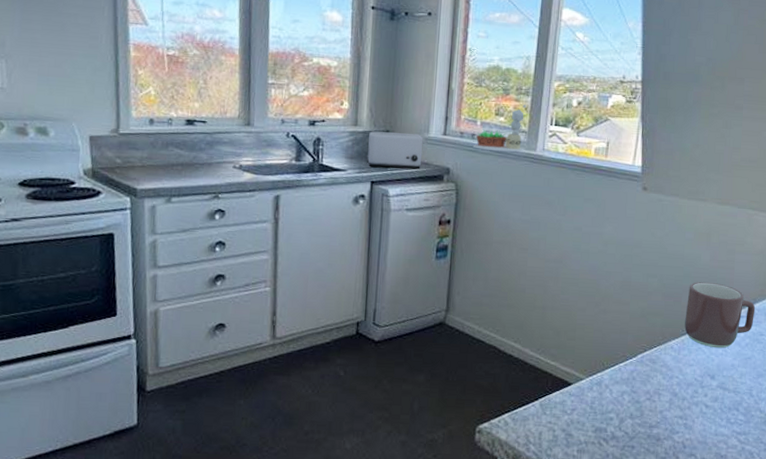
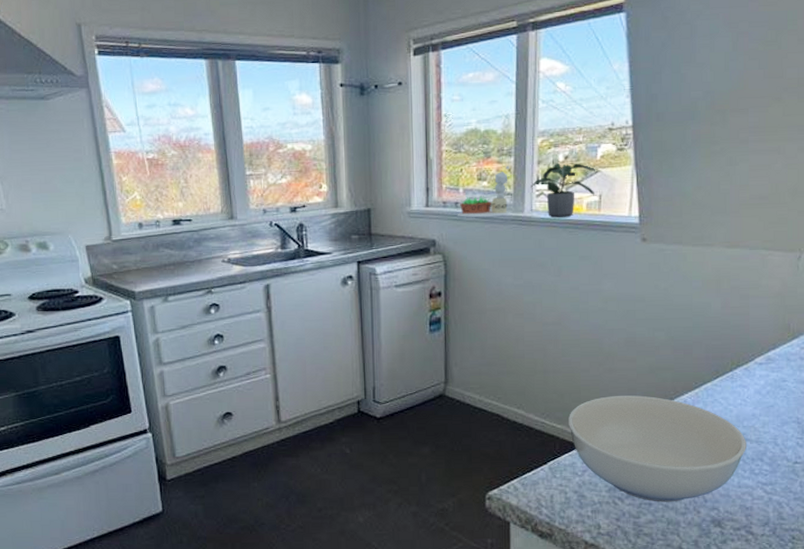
toaster: present [366,131,426,170] -> none [351,208,408,248]
potted plant: none [544,107,607,161] -> present [531,162,597,219]
bowl: none [561,337,725,446] -> present [567,395,746,502]
mug: present [684,281,756,349] -> none [698,330,776,399]

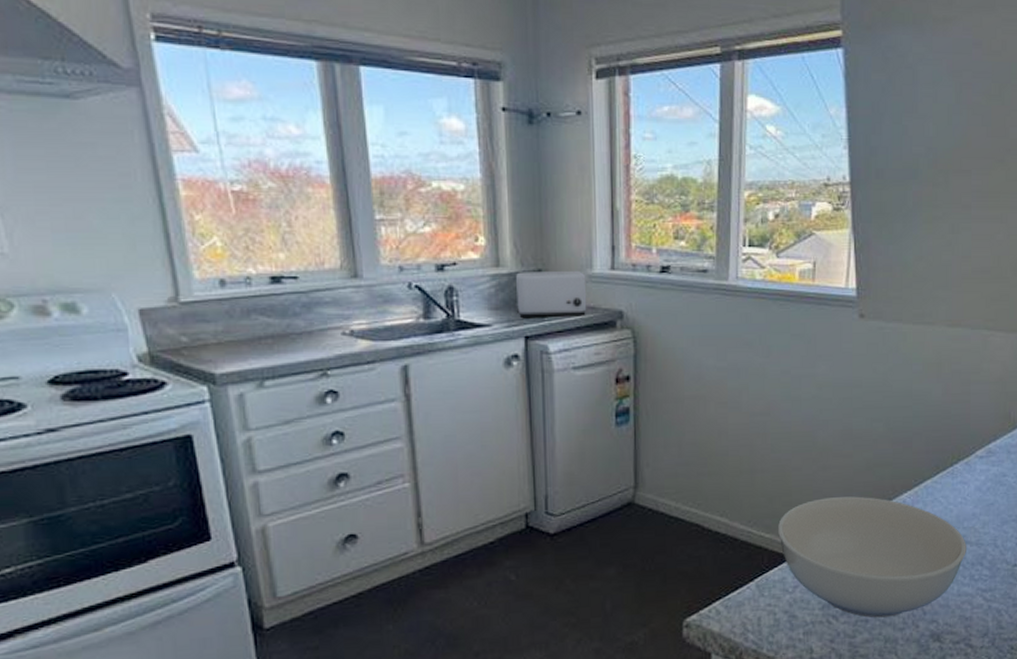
toaster: none [351,208,408,248] -> present [516,270,589,319]
succulent plant: present [457,166,511,217] -> none [649,223,714,284]
potted plant: present [531,162,597,219] -> none [736,221,812,289]

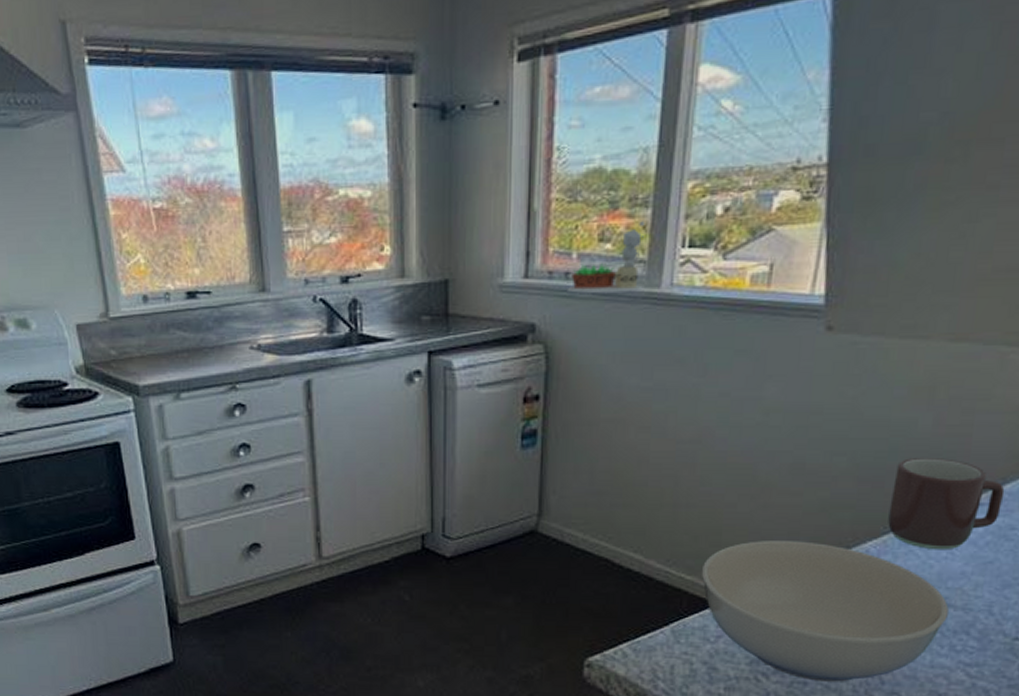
toaster: present [516,270,589,319] -> none [420,279,500,333]
succulent plant: none [649,223,714,284] -> present [566,221,646,293]
mug: none [917,420,996,497] -> present [888,457,1005,550]

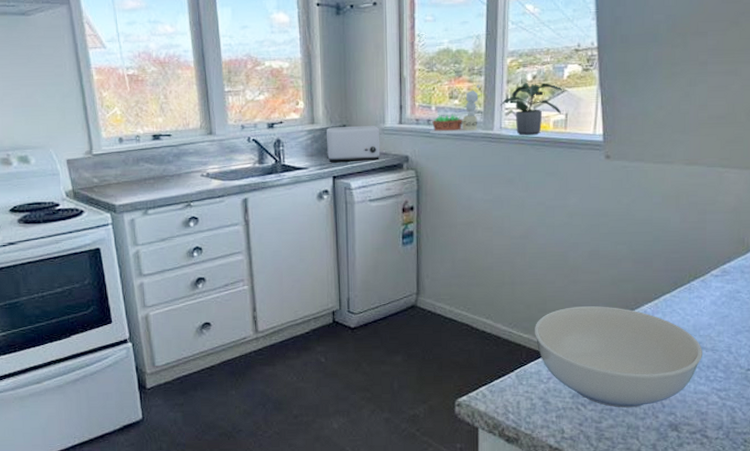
toaster: none [420,279,500,333] -> present [326,125,382,163]
potted plant: none [673,217,771,297] -> present [500,82,564,136]
mug: present [888,457,1005,550] -> none [657,244,731,309]

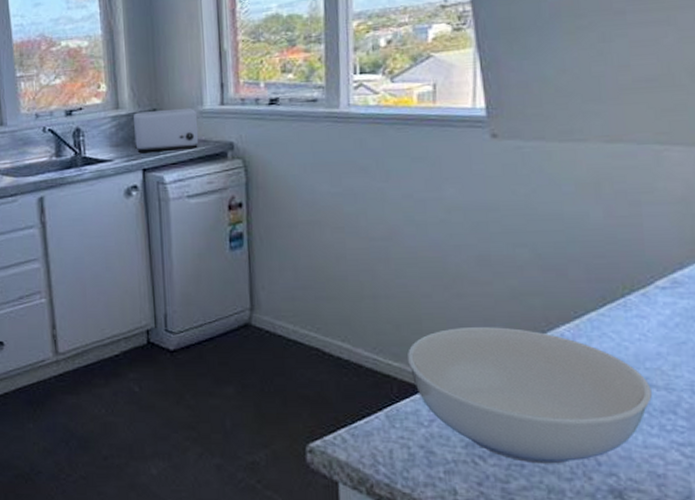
succulent plant: present [429,85,481,134] -> none [258,54,324,116]
potted plant: present [500,82,564,136] -> none [346,48,429,114]

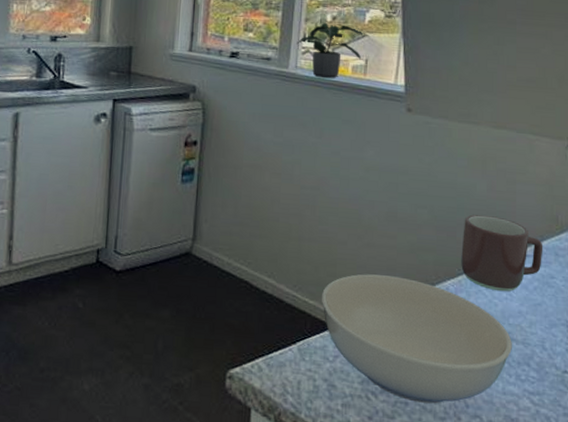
toaster: present [134,107,200,153] -> none [108,47,170,87]
potted plant: none [346,48,429,114] -> present [297,22,365,79]
mug: none [576,245,685,333] -> present [461,214,543,292]

